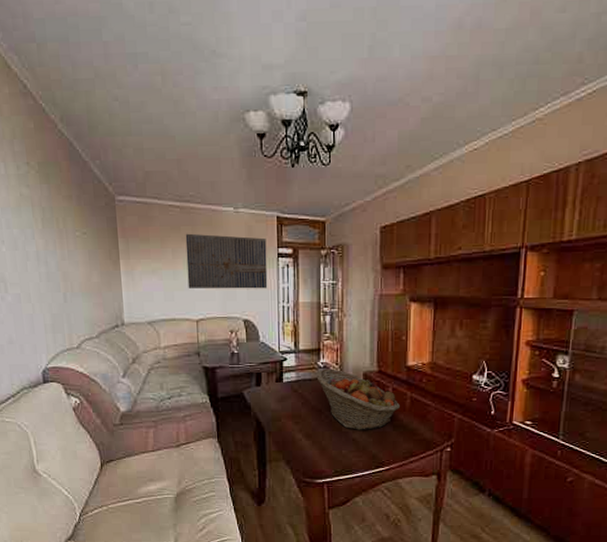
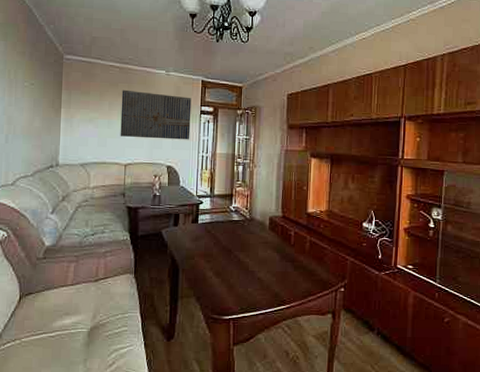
fruit basket: present [316,368,400,430] -> none [228,212,300,270]

